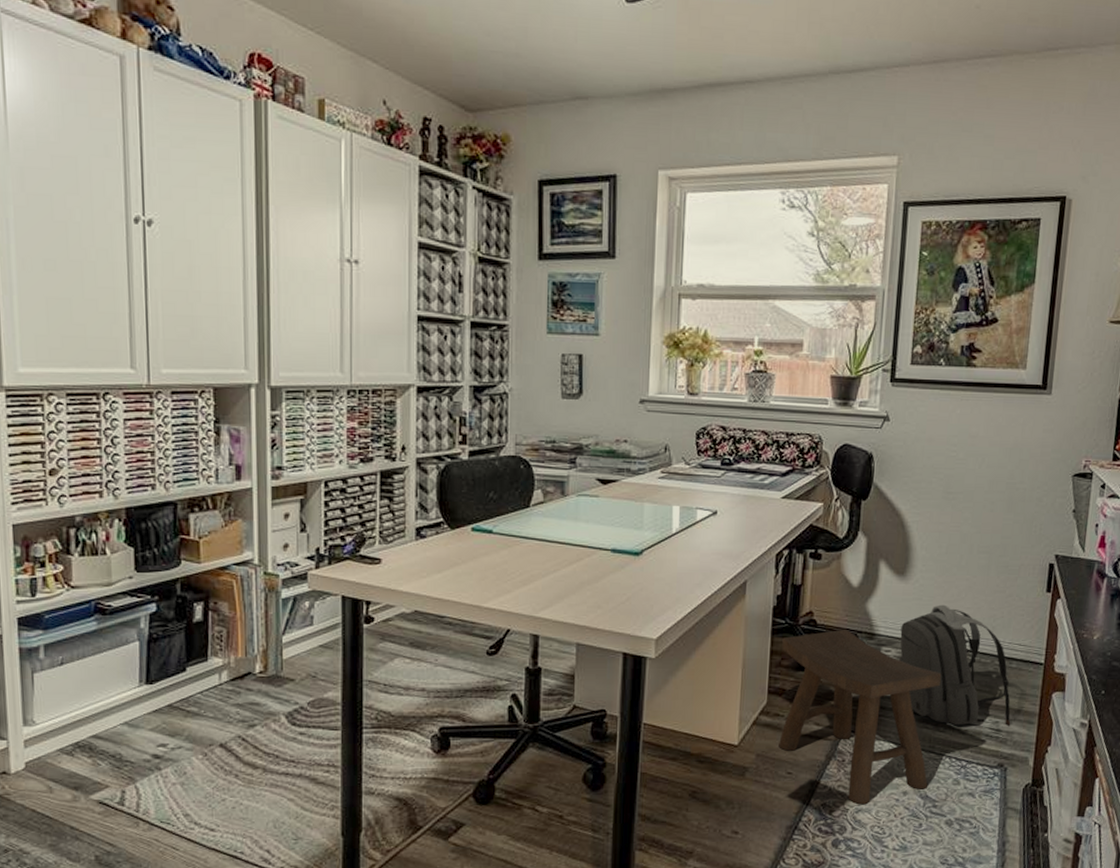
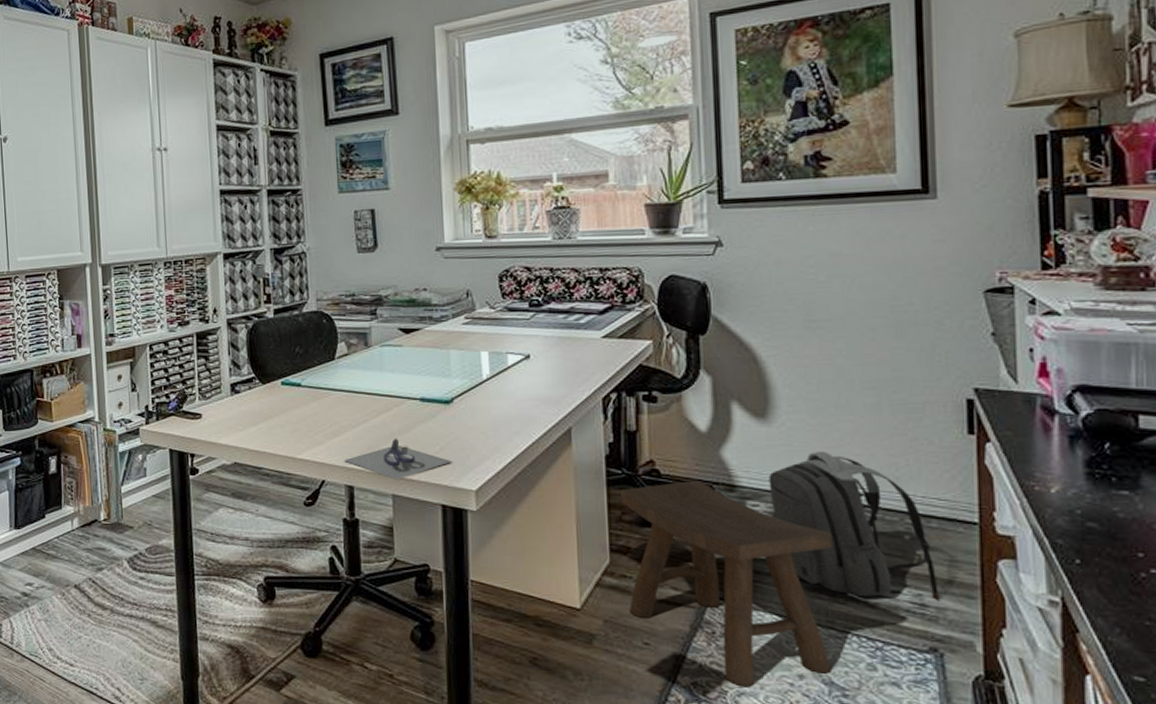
scissors: none [531,587,637,628] -> present [344,438,452,479]

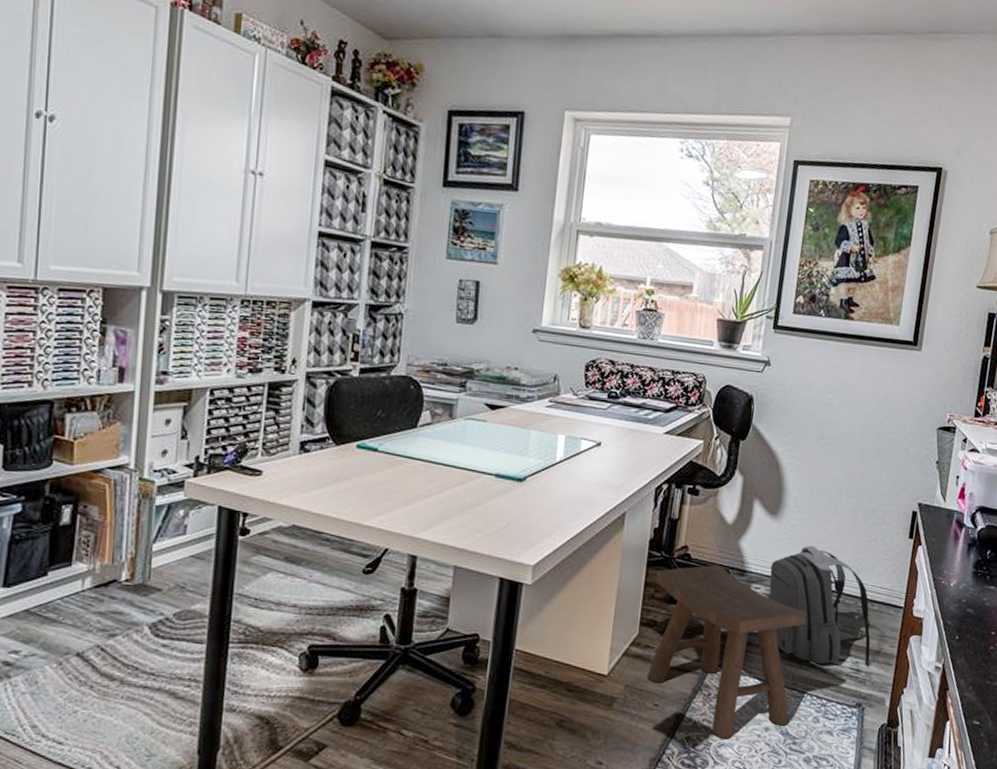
scissors: present [344,438,452,479] -> none [411,510,516,551]

